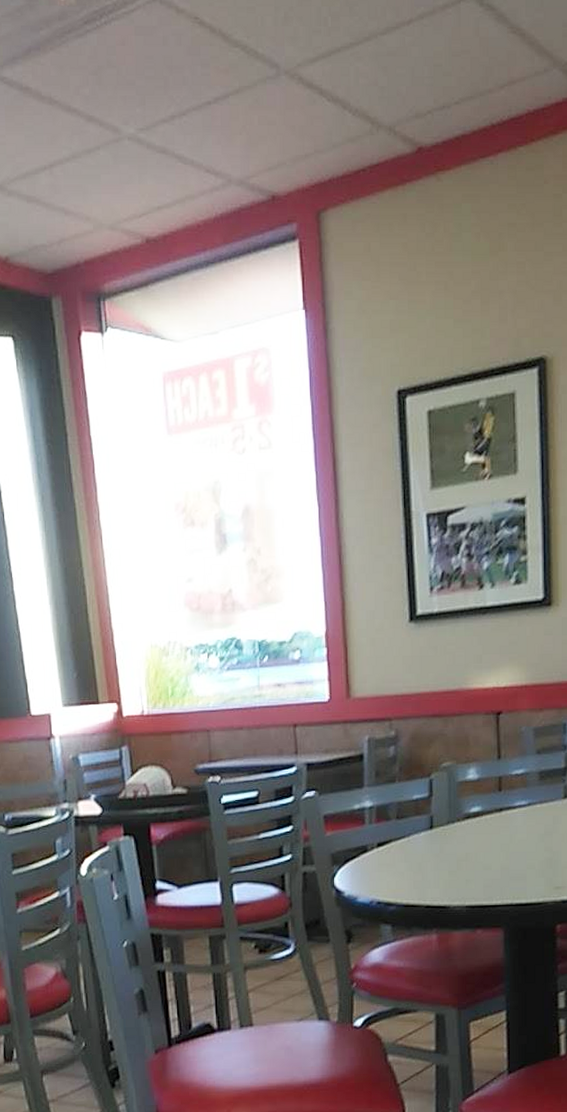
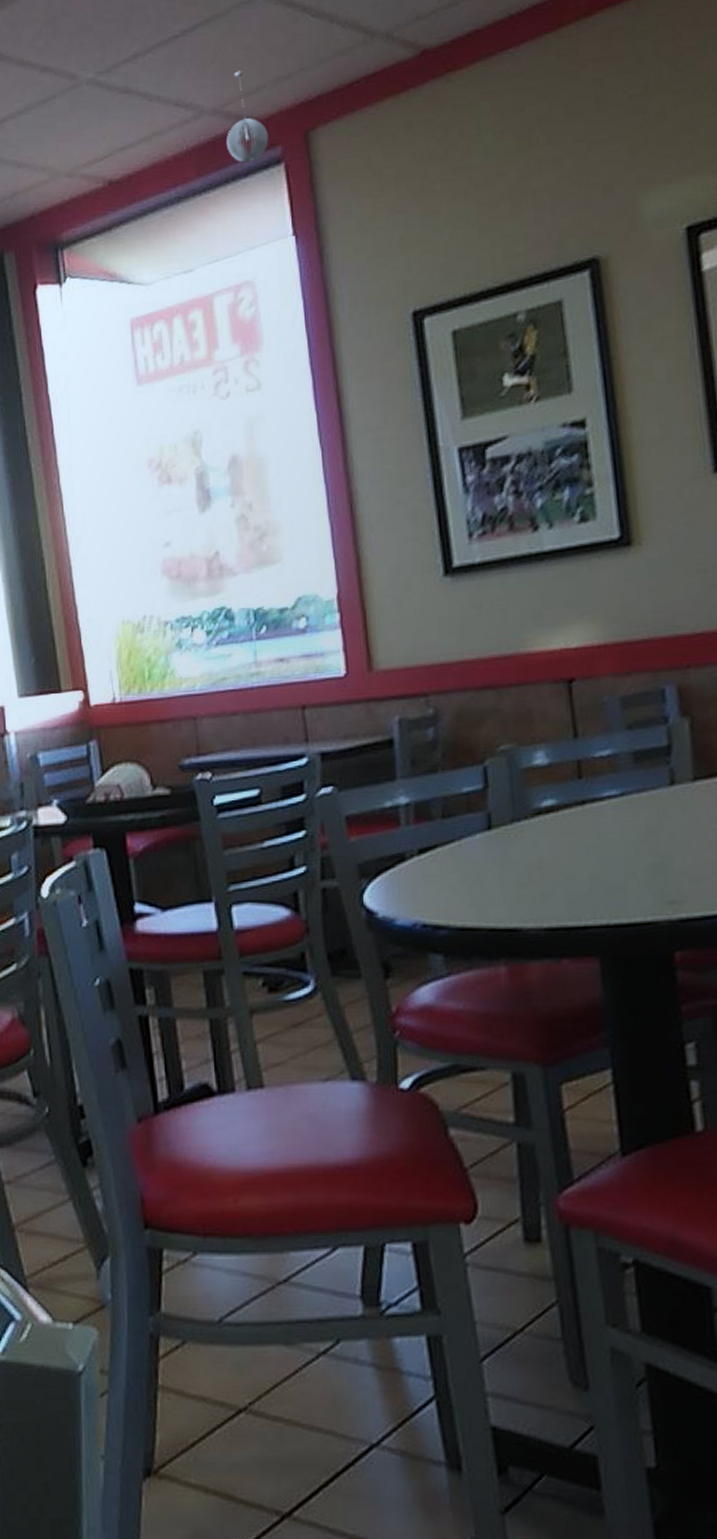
pendant light: none [249,145,286,235] -> present [226,70,269,163]

